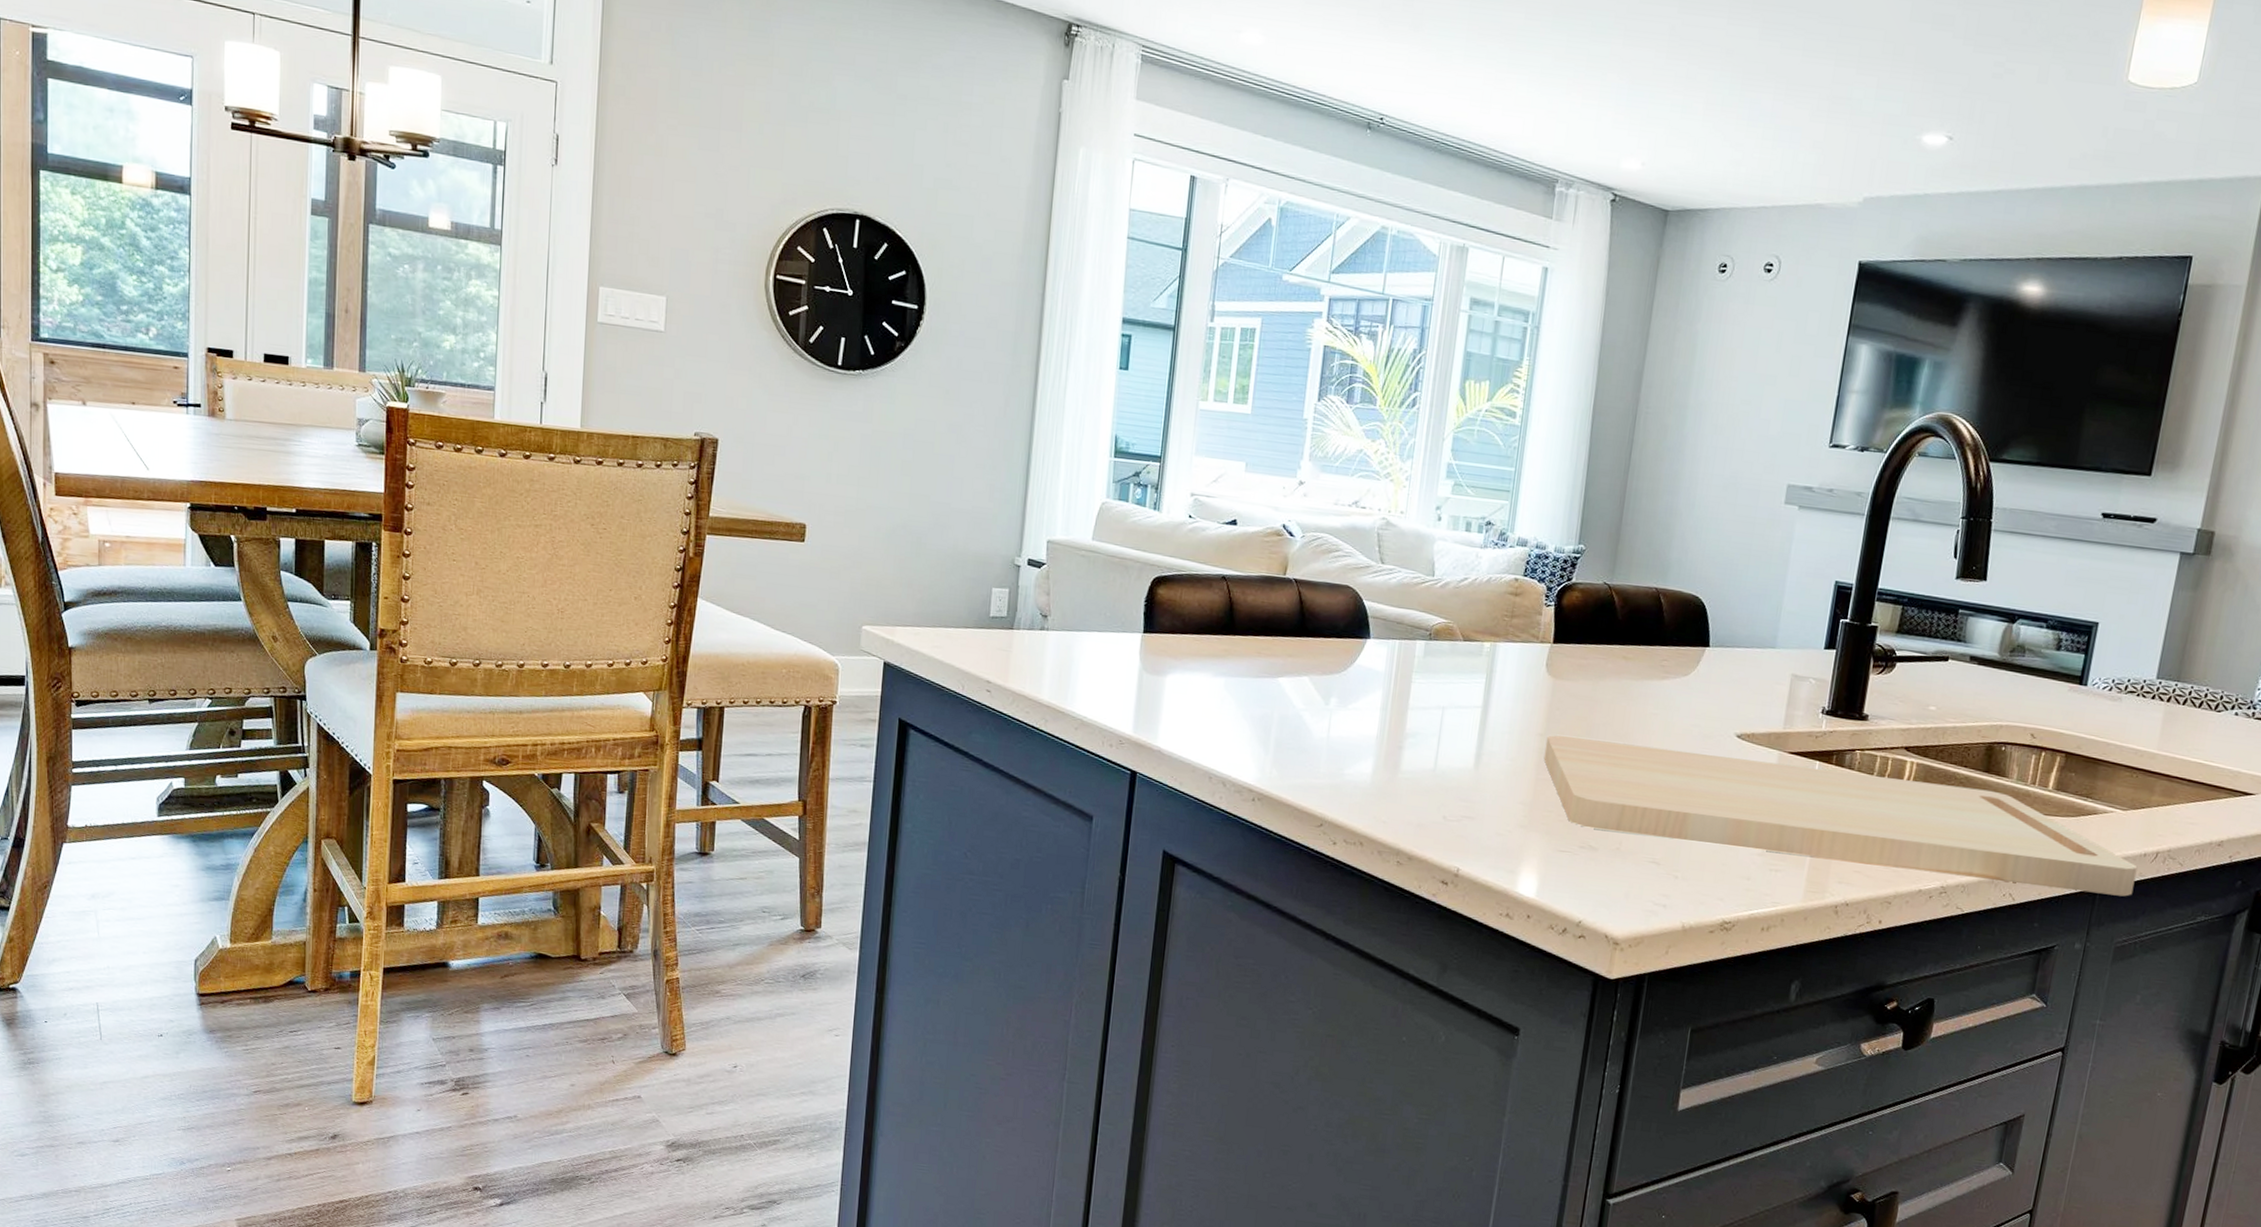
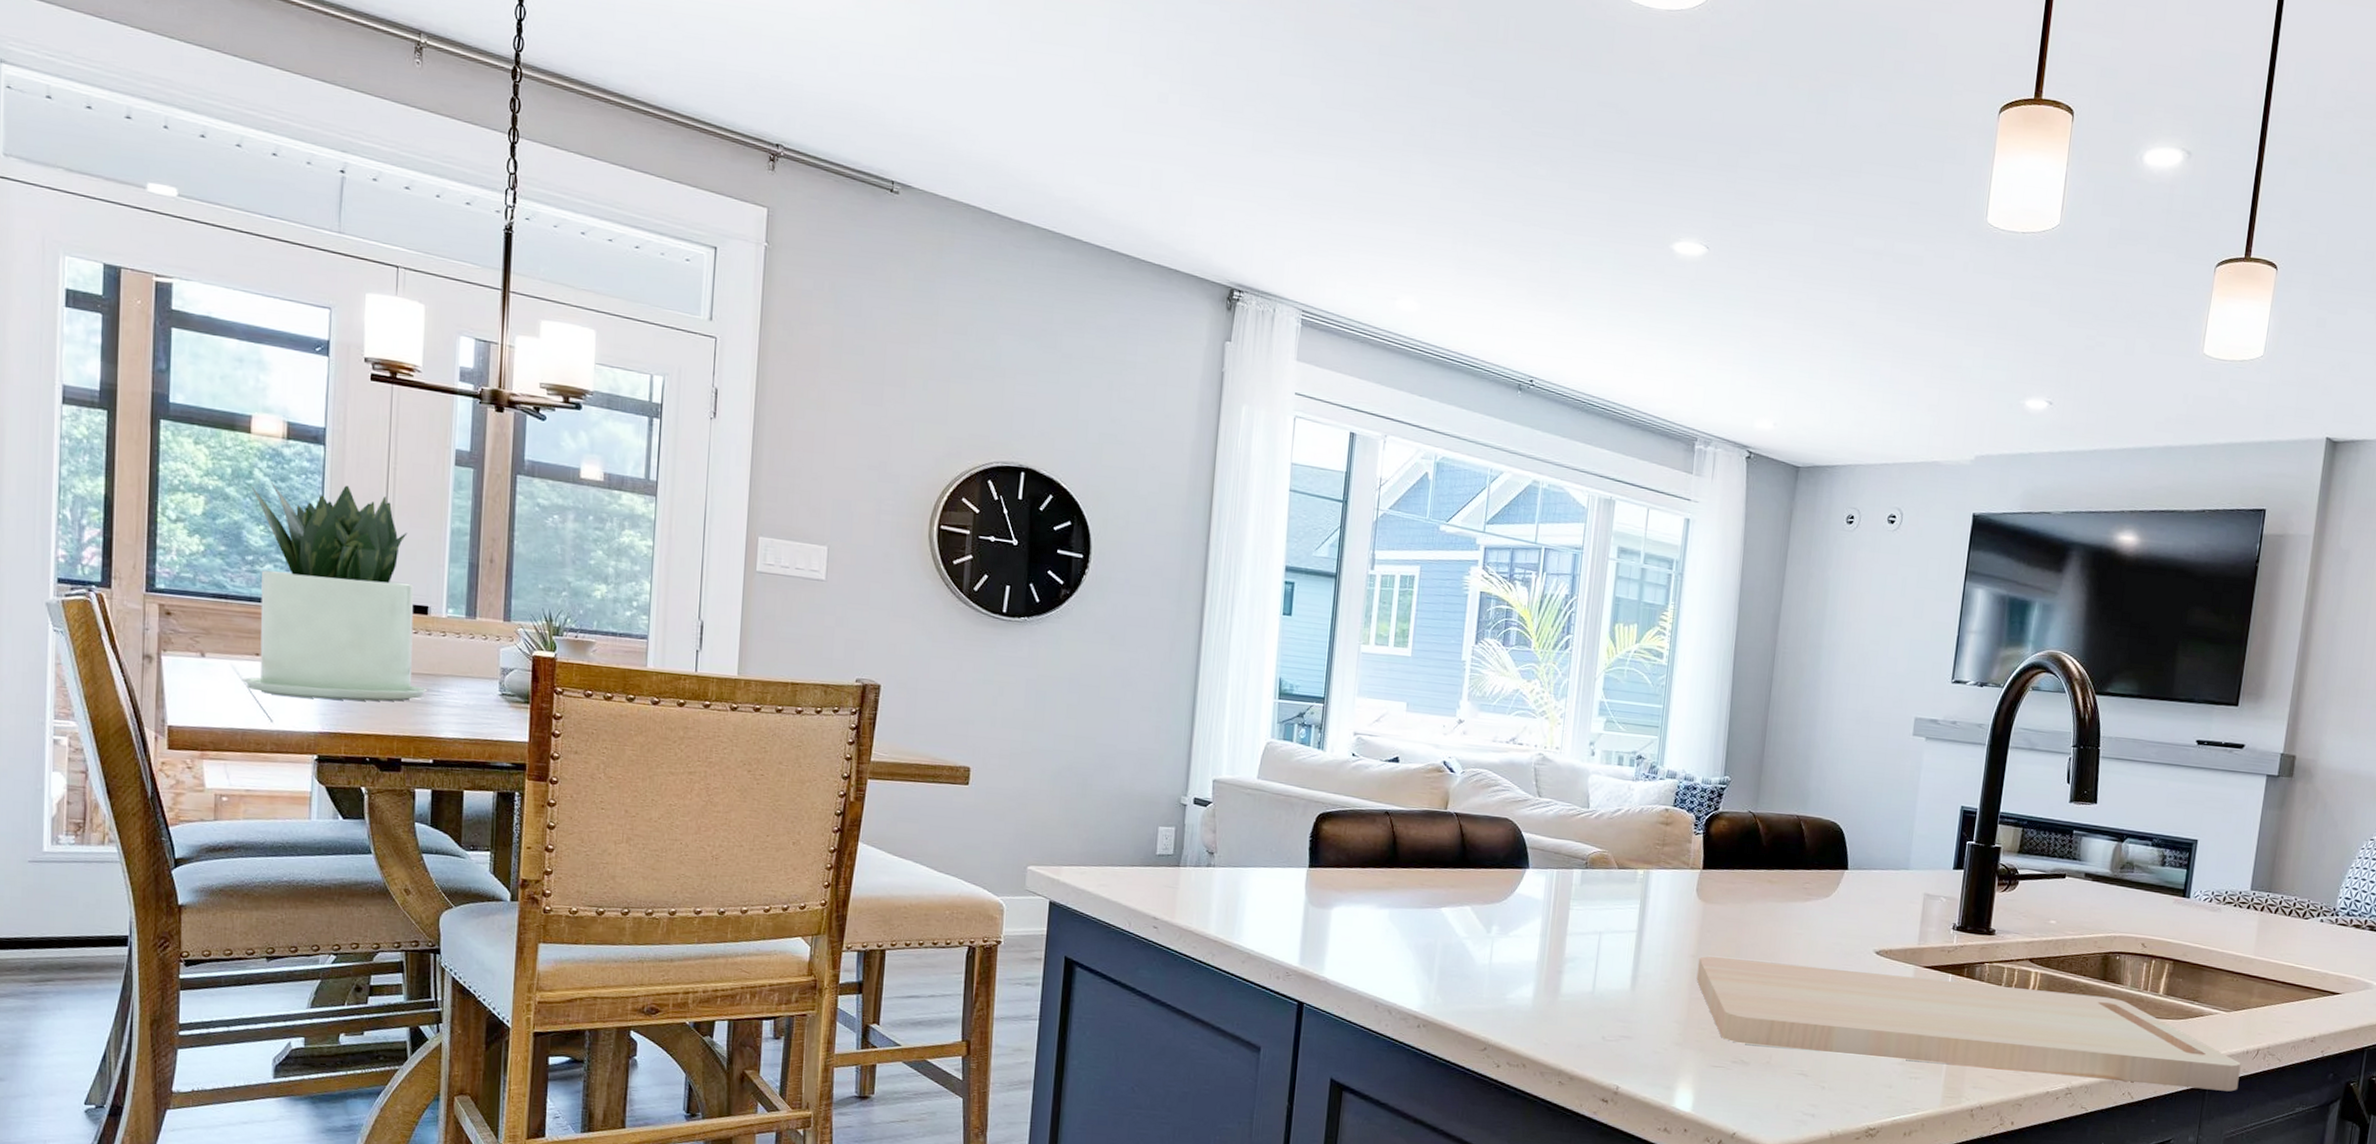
planter: none [120,231,290,451] -> present [242,481,428,702]

